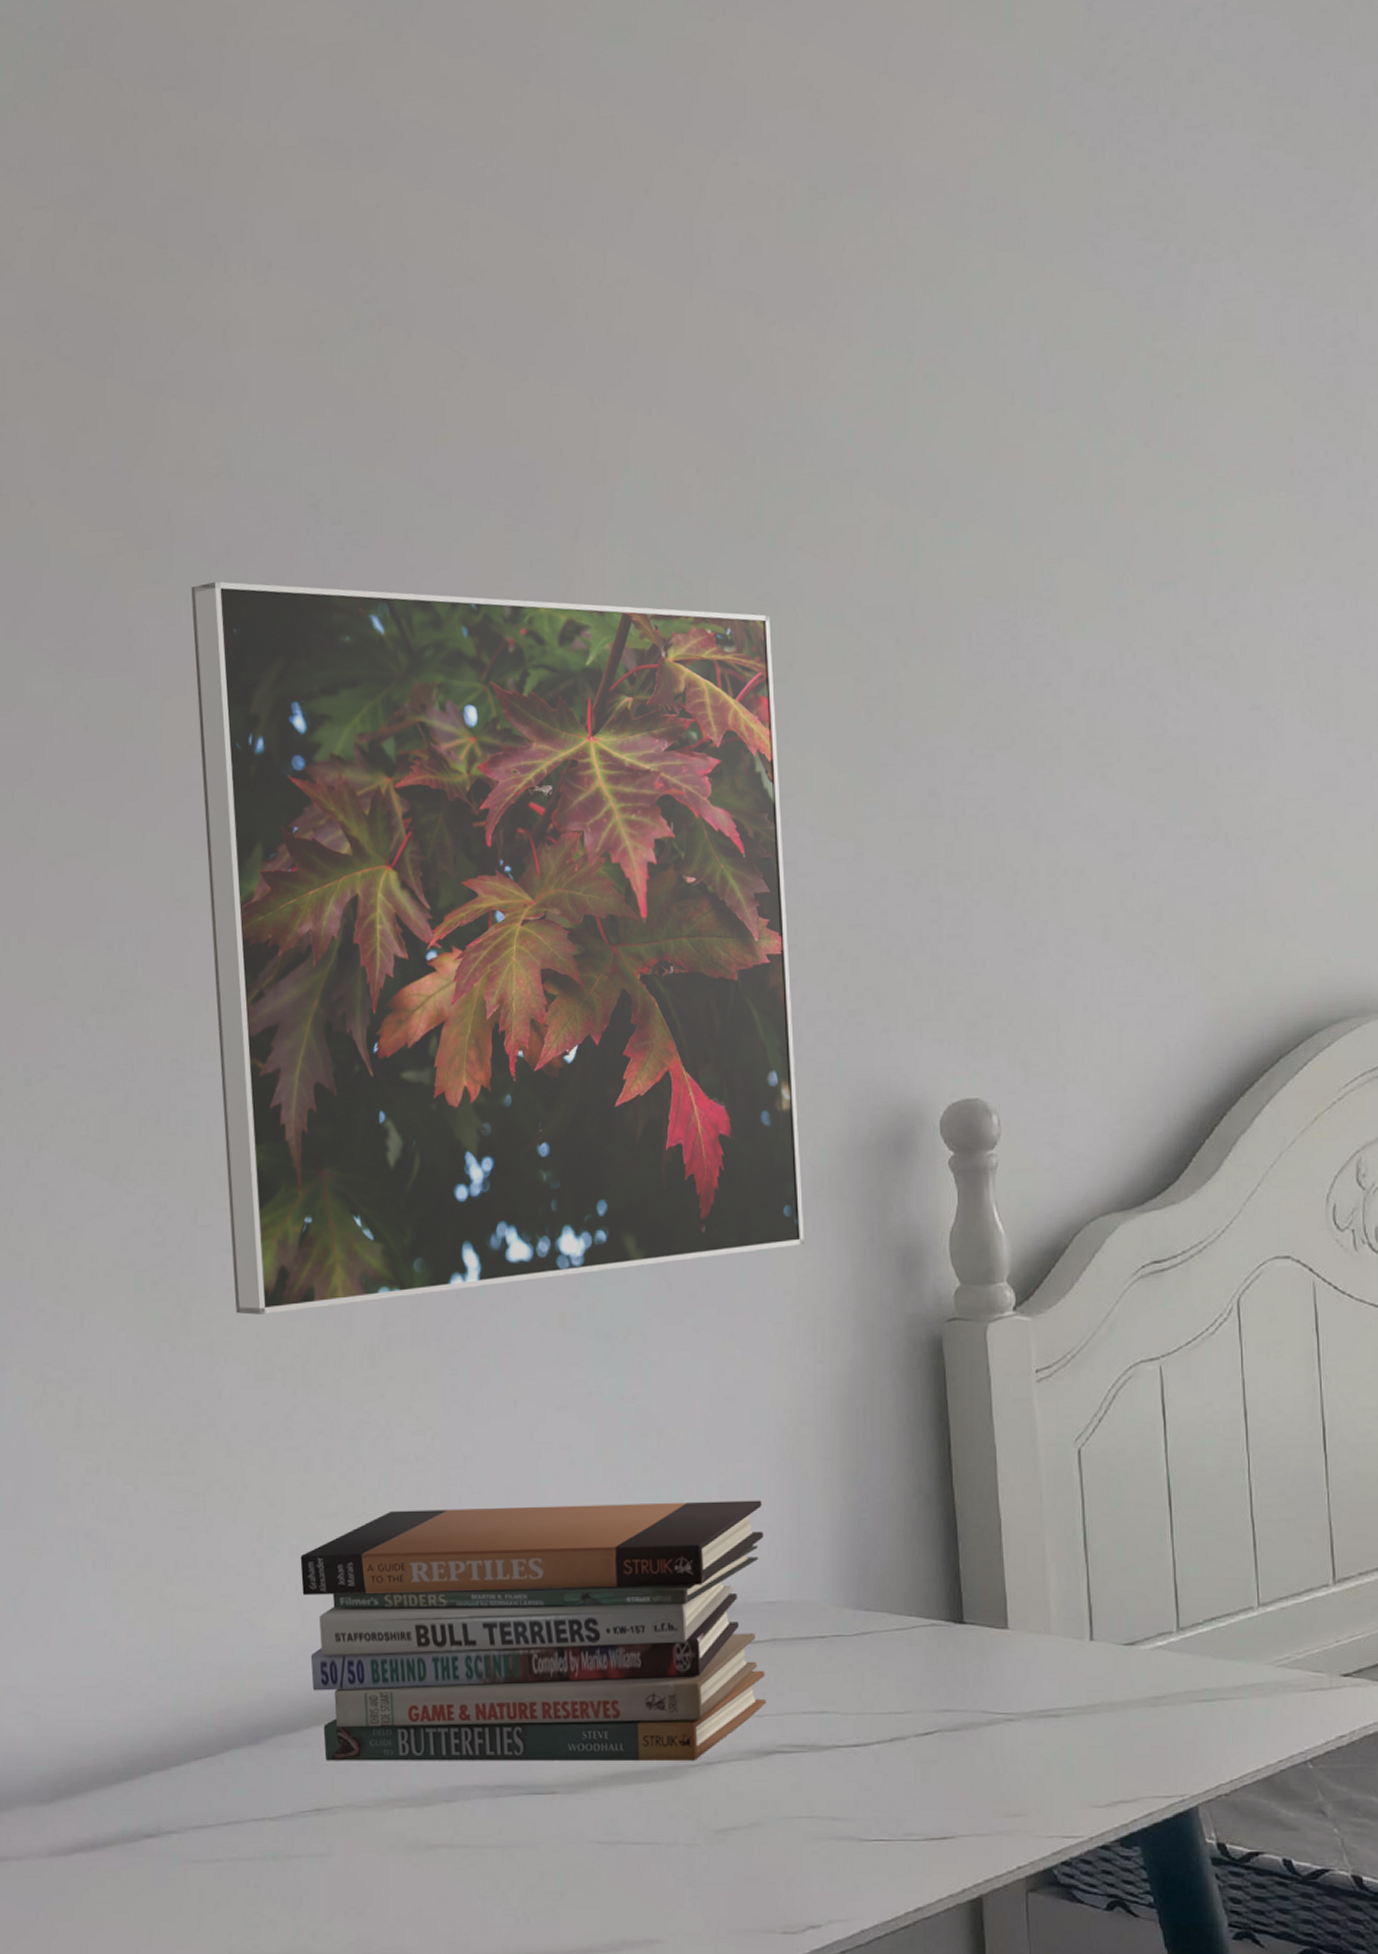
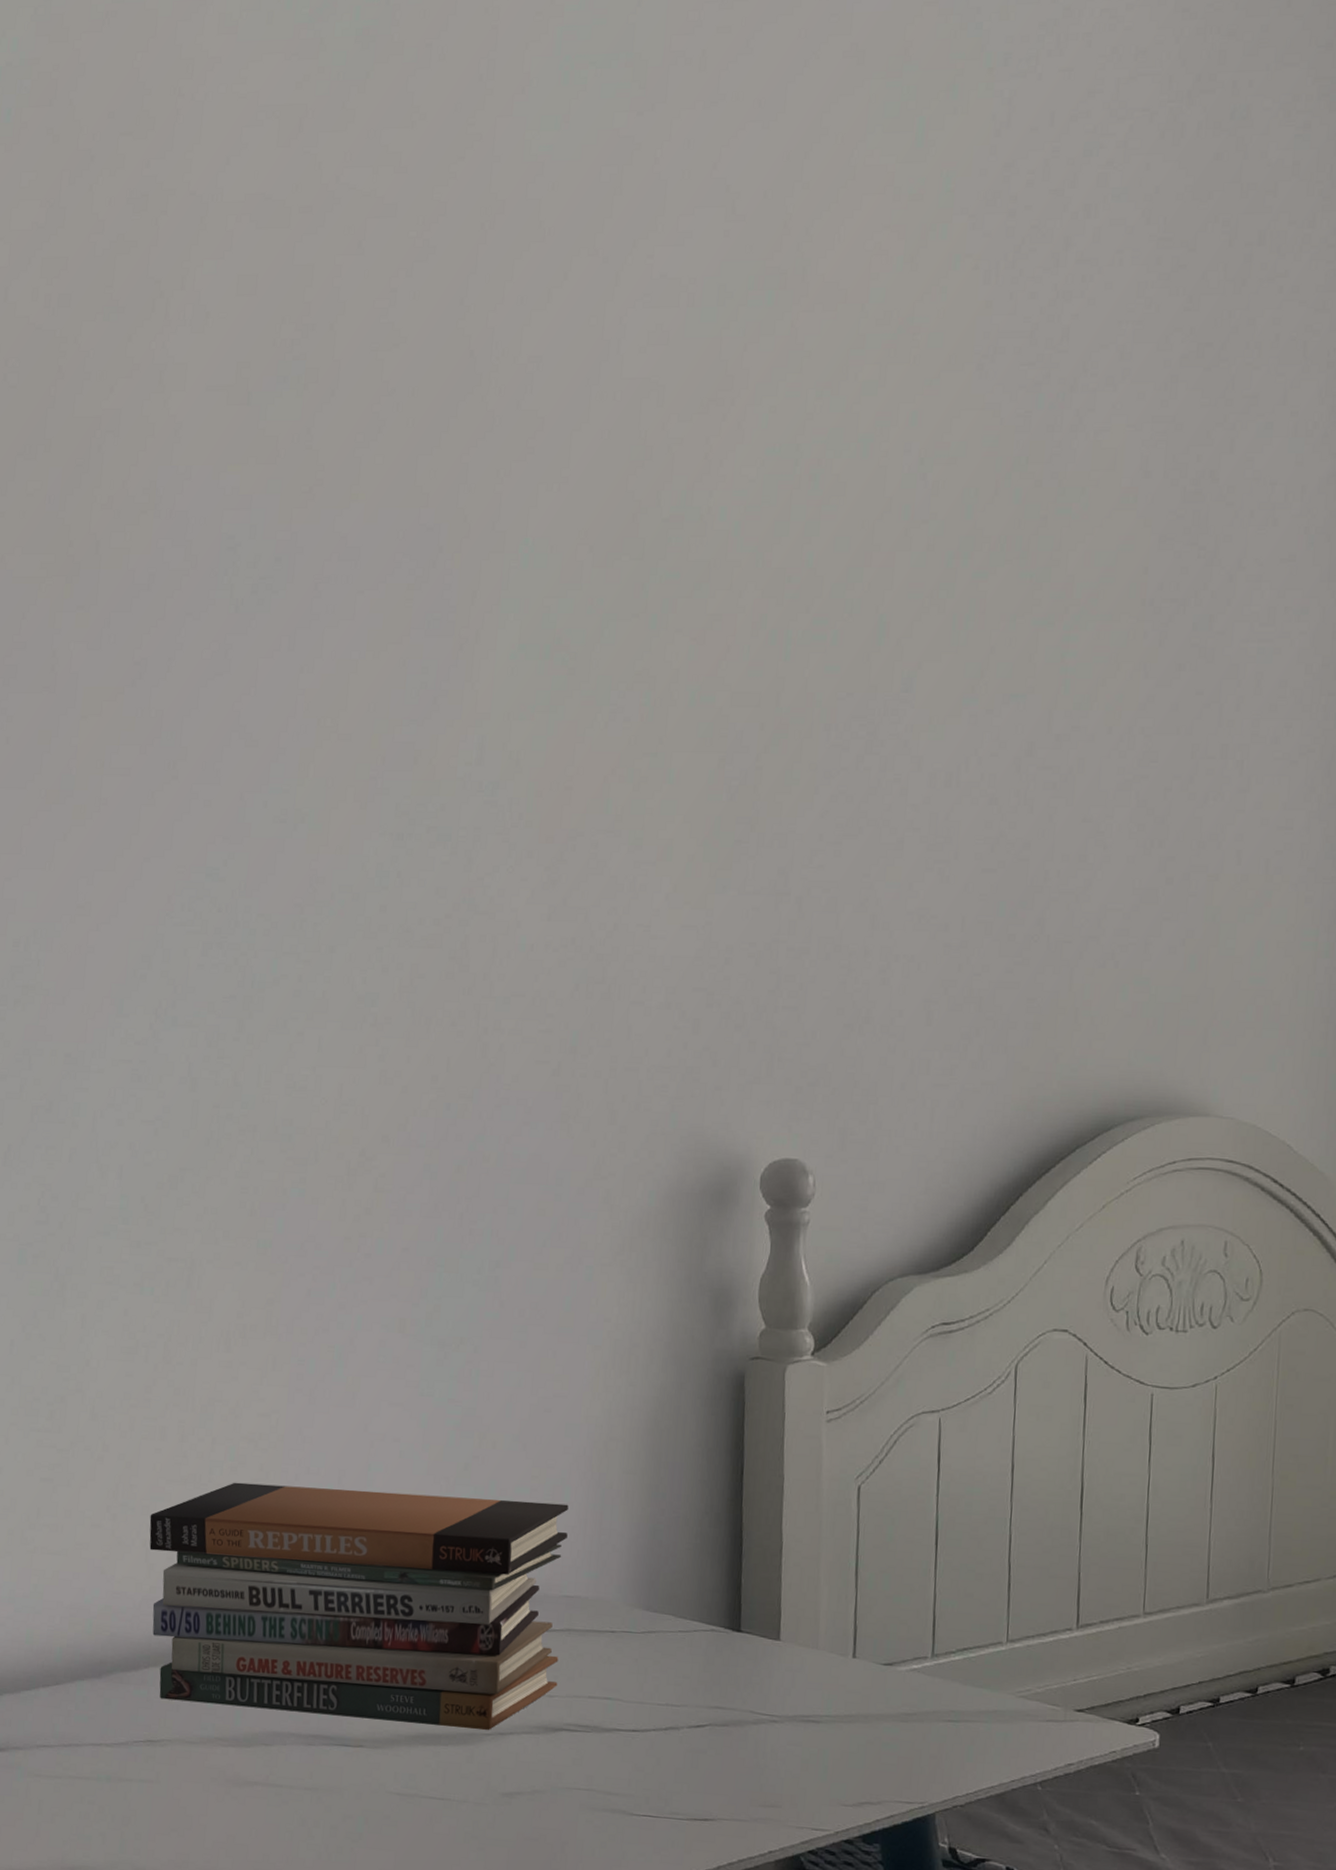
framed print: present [191,581,805,1315] -> none [107,612,646,1295]

